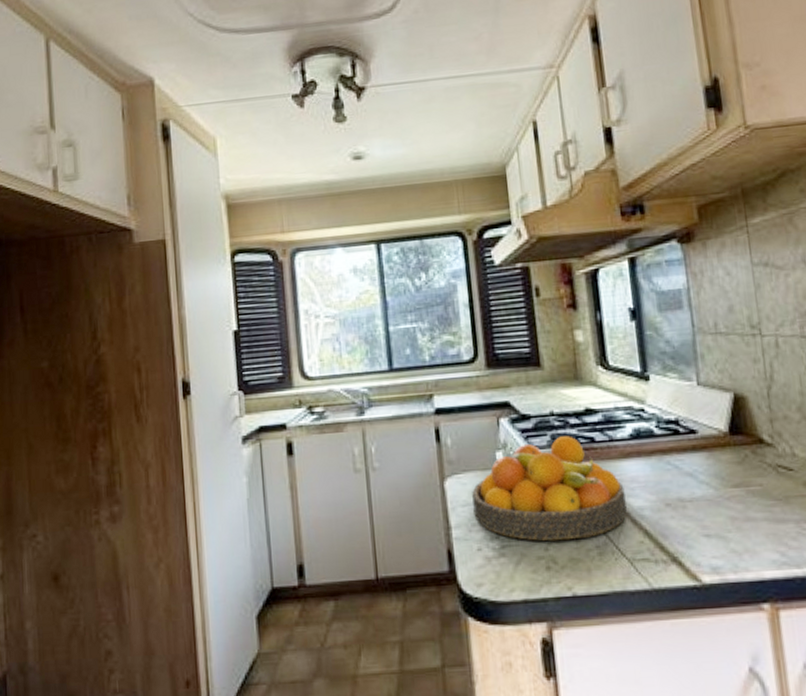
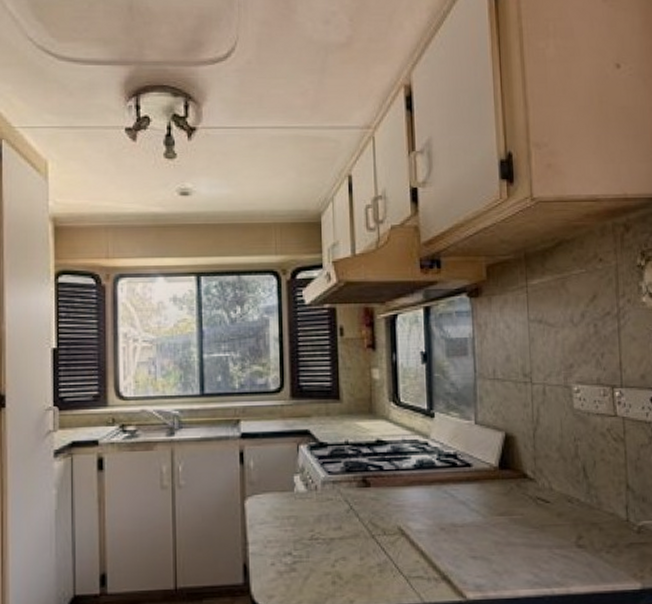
fruit bowl: present [472,436,628,541] -> none [270,464,408,559]

